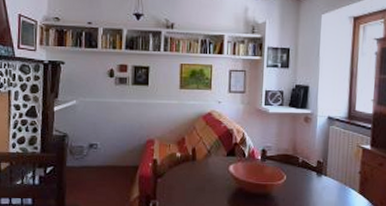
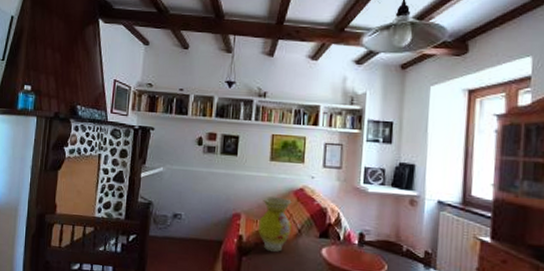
vase: none [171,122,202,172] -> present [258,196,292,252]

